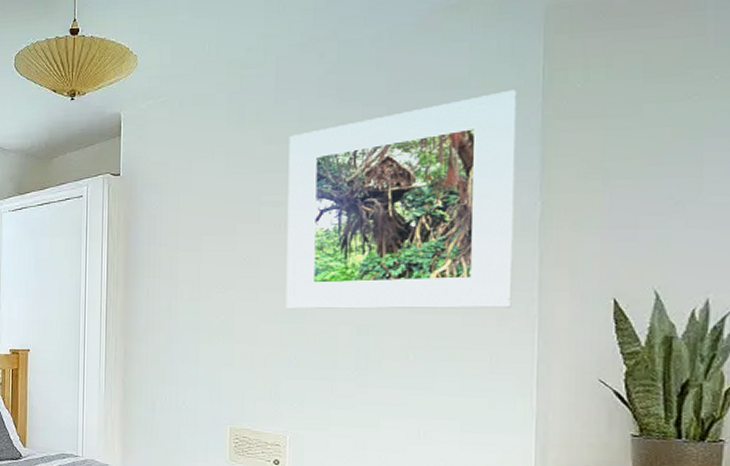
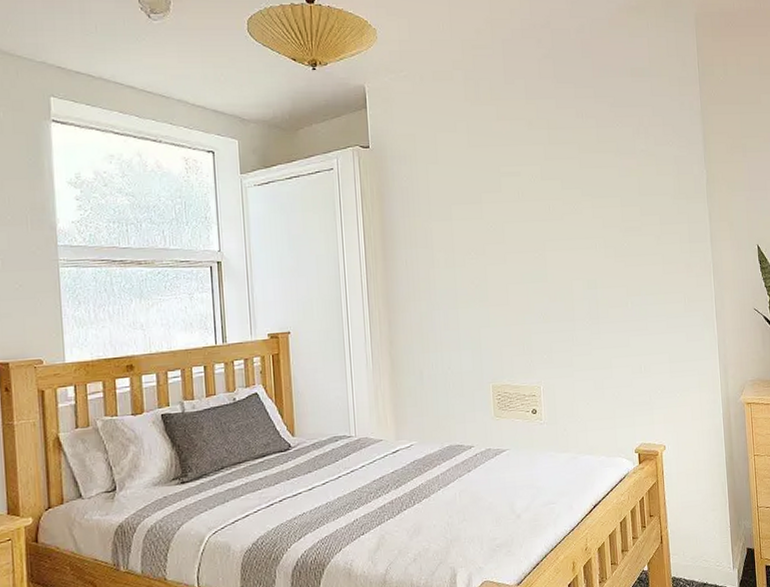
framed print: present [285,89,517,310] -> none [519,79,695,271]

